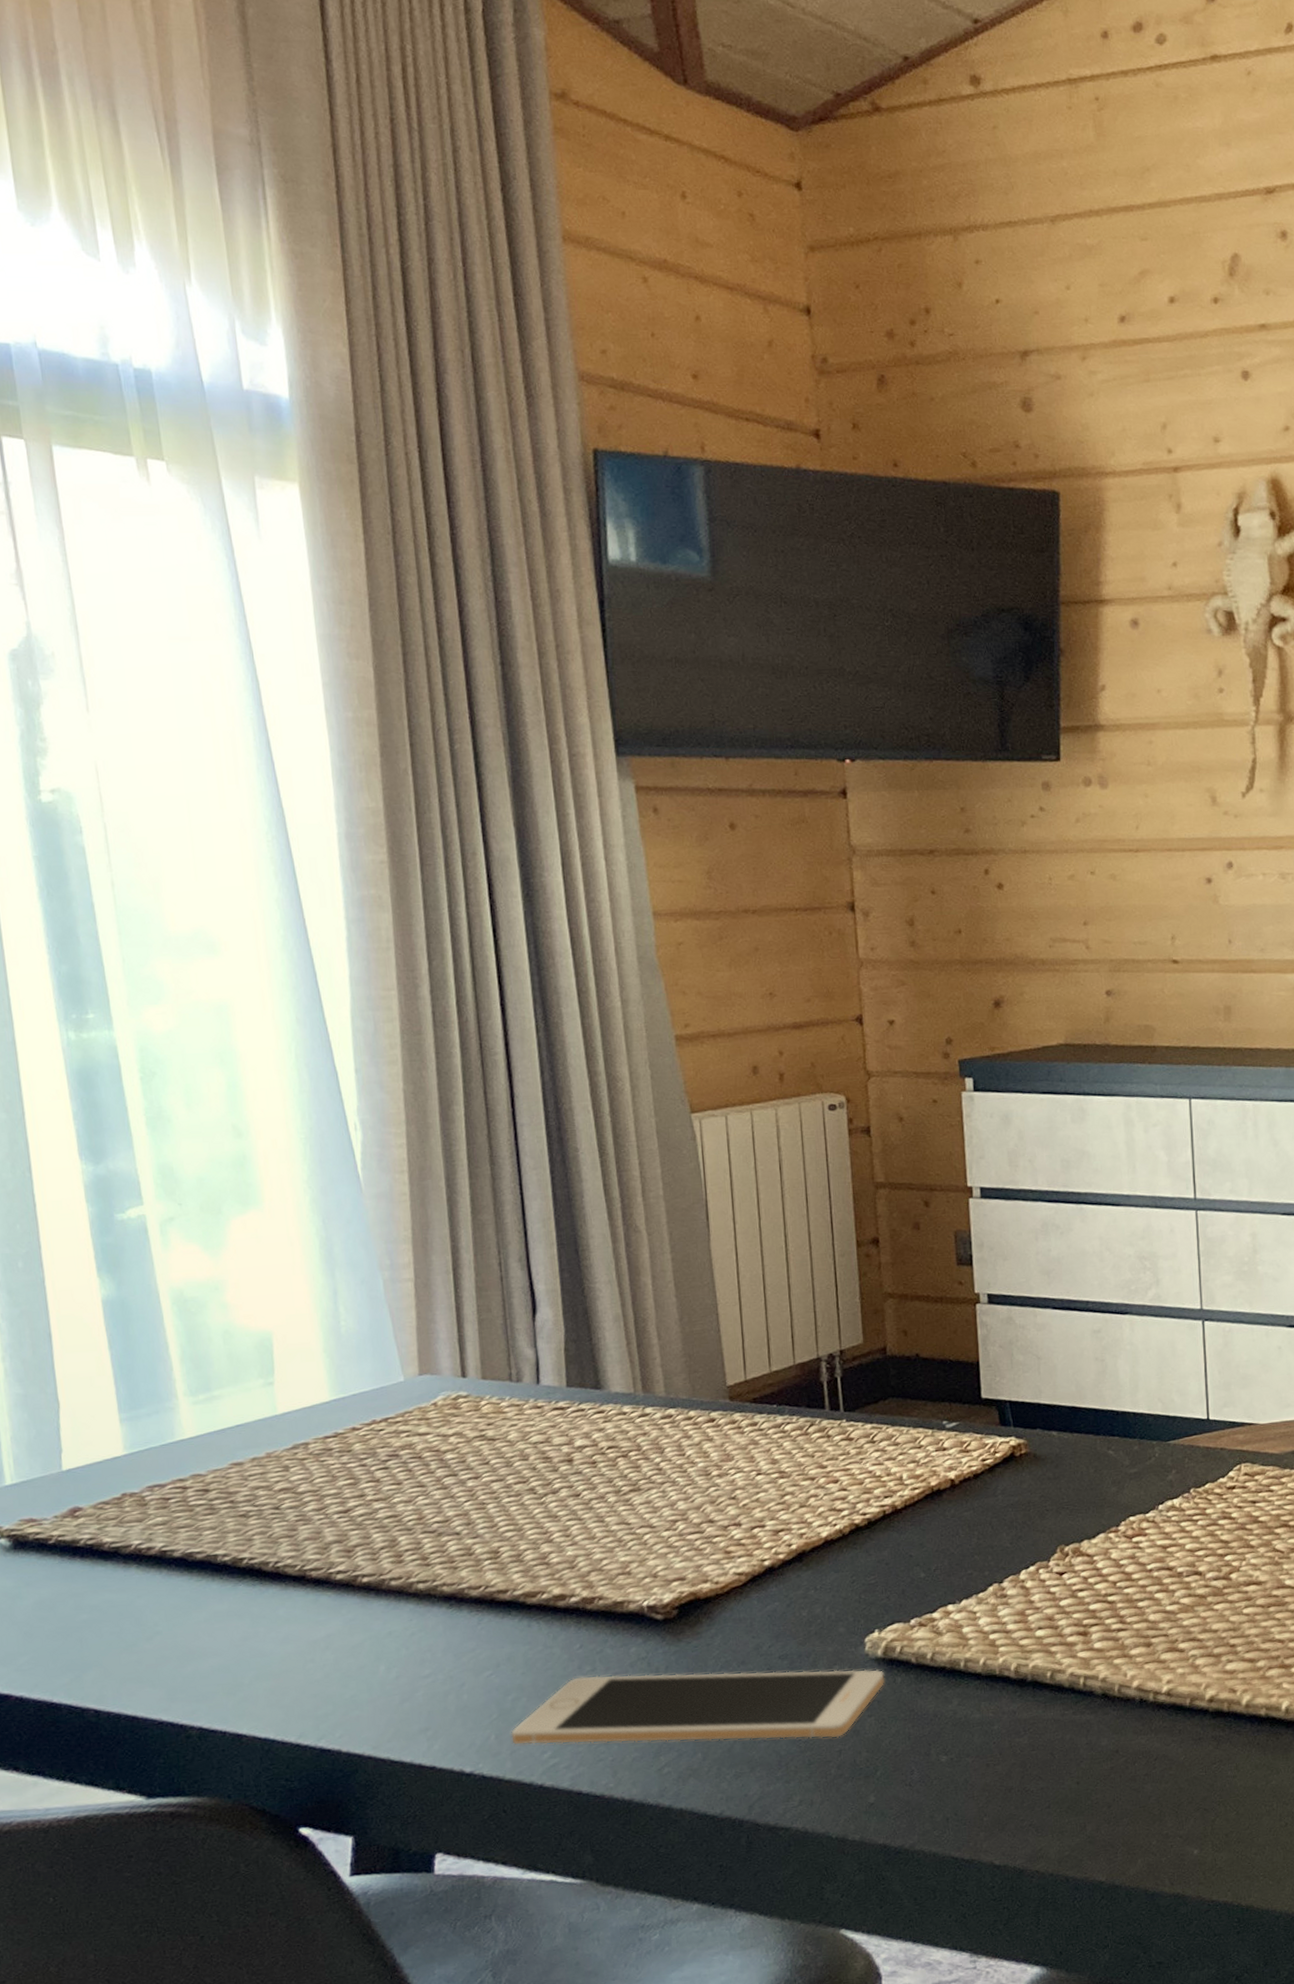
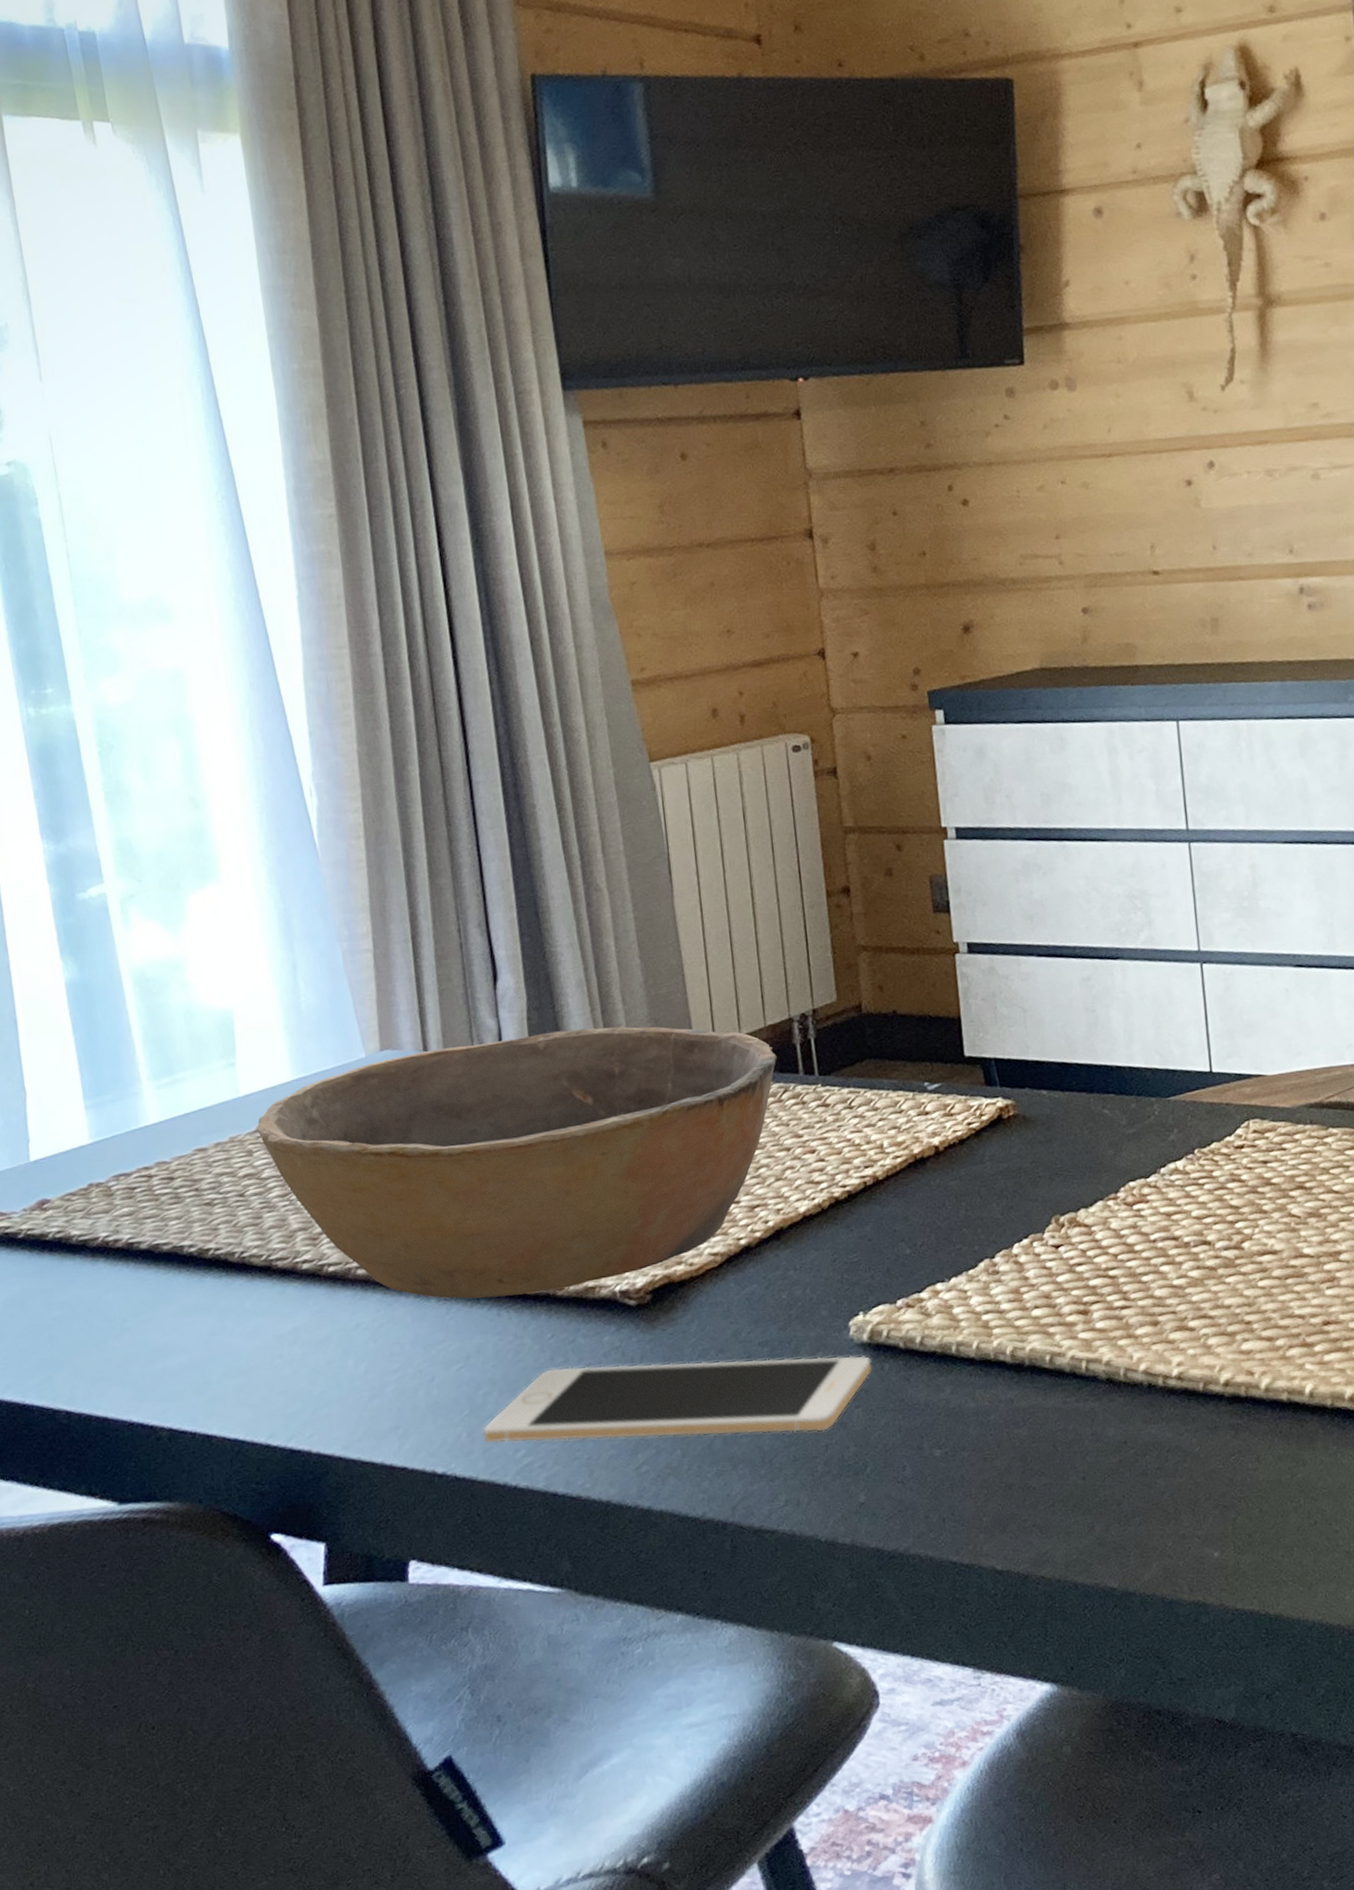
bowl: none [294,1360,805,1611] -> present [257,1026,777,1299]

